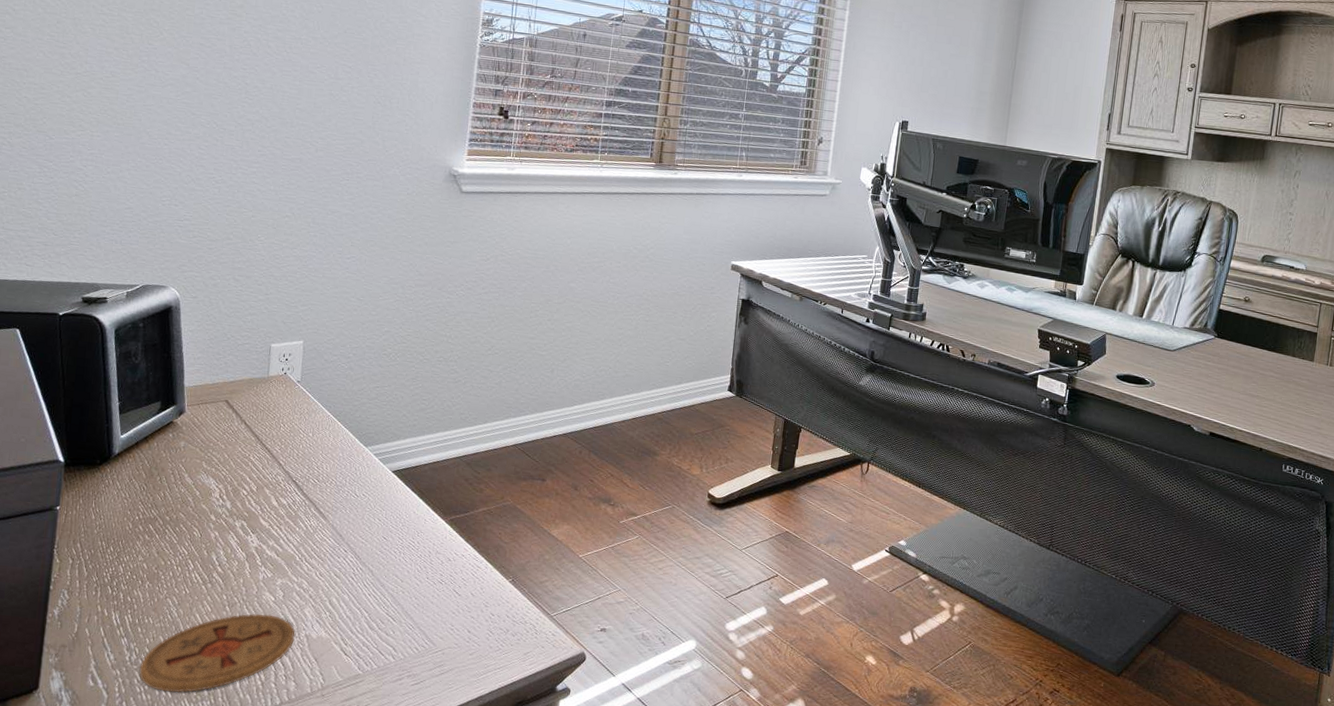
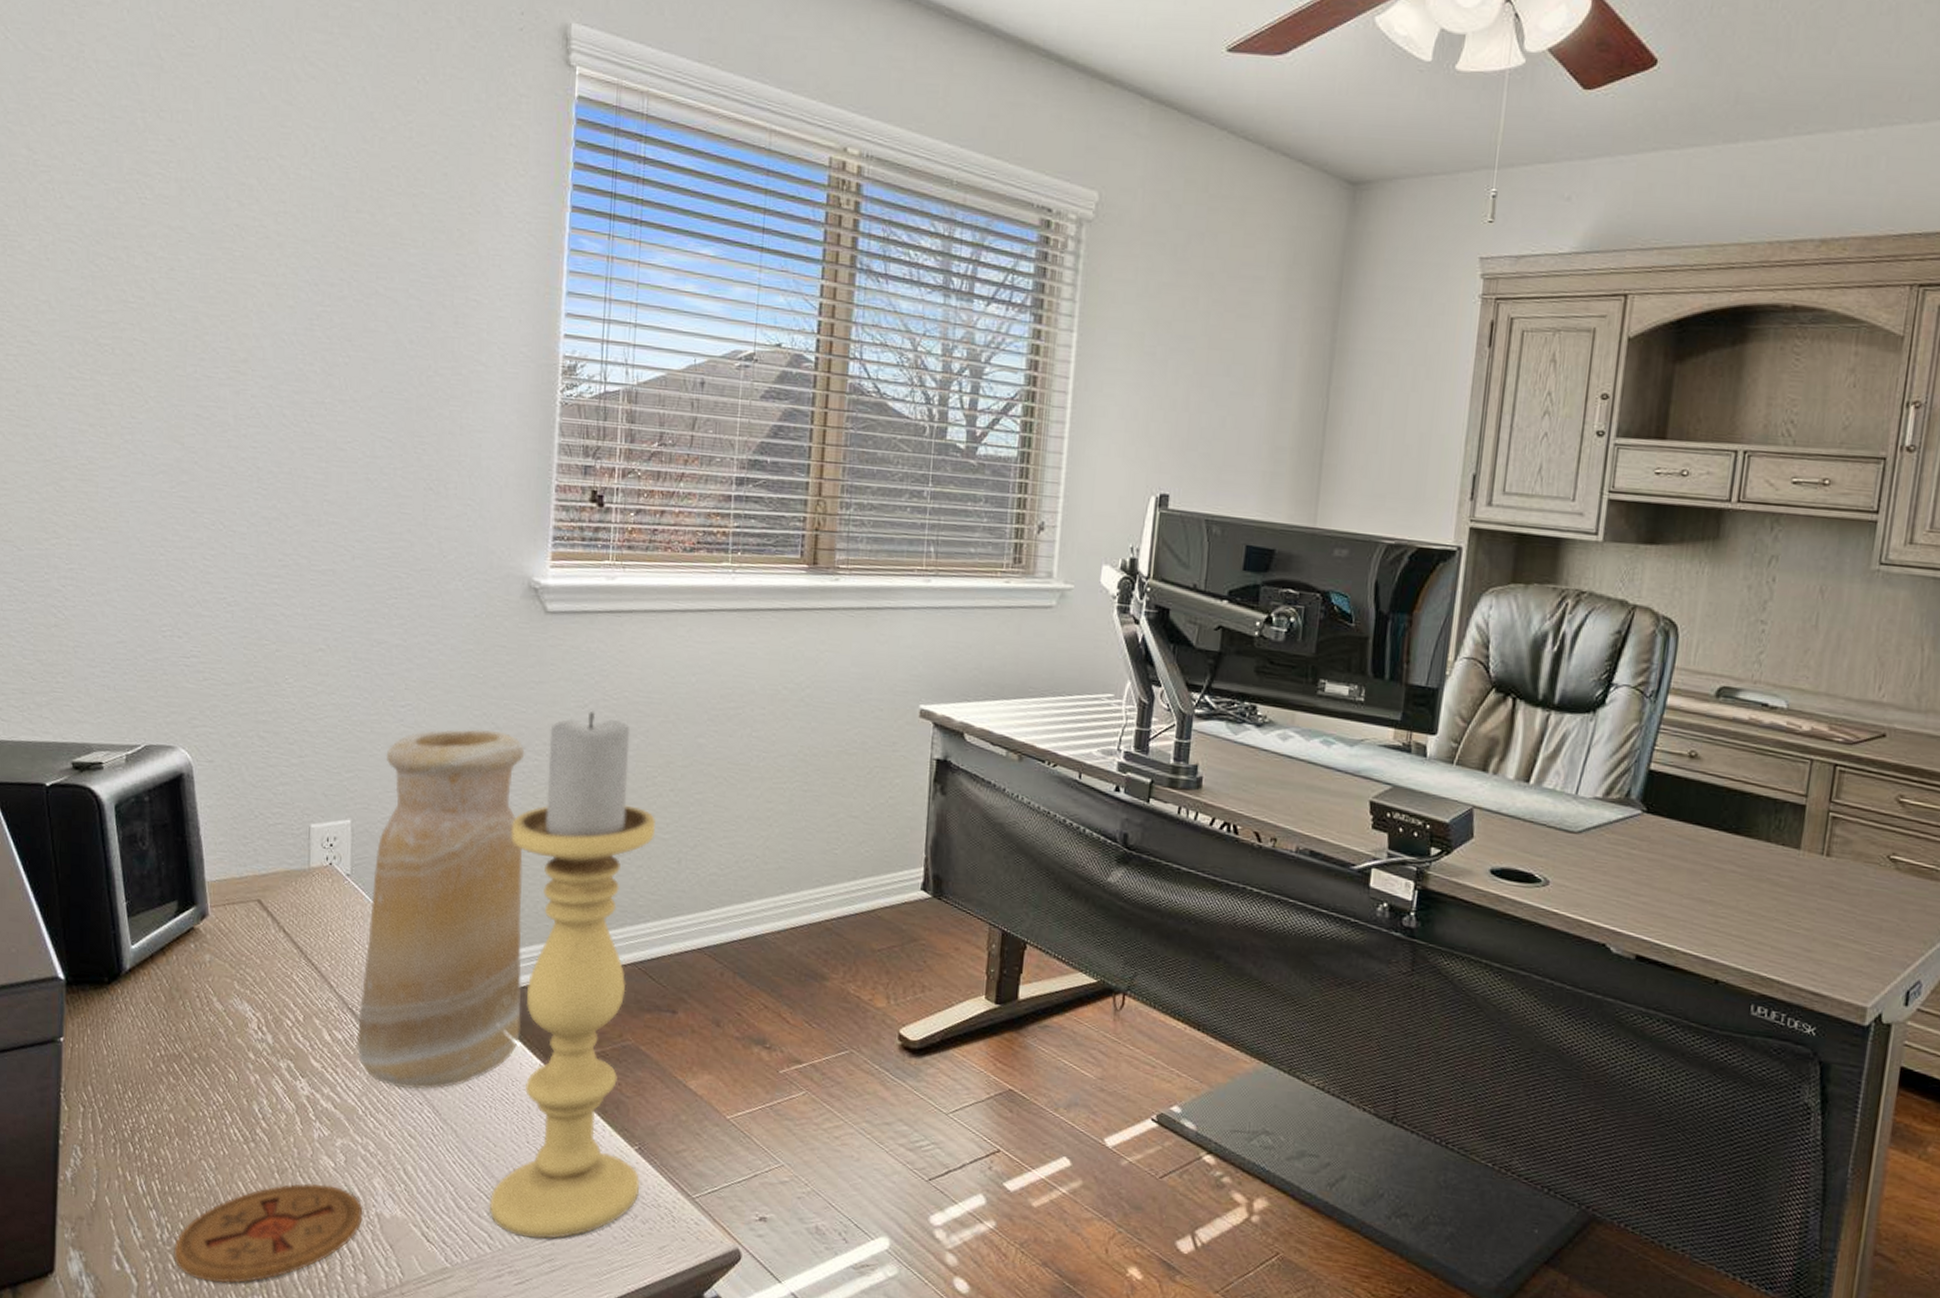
vase: none [297,275,441,541] -> present [356,728,525,1090]
candle holder: none [394,263,537,650] -> present [488,710,657,1239]

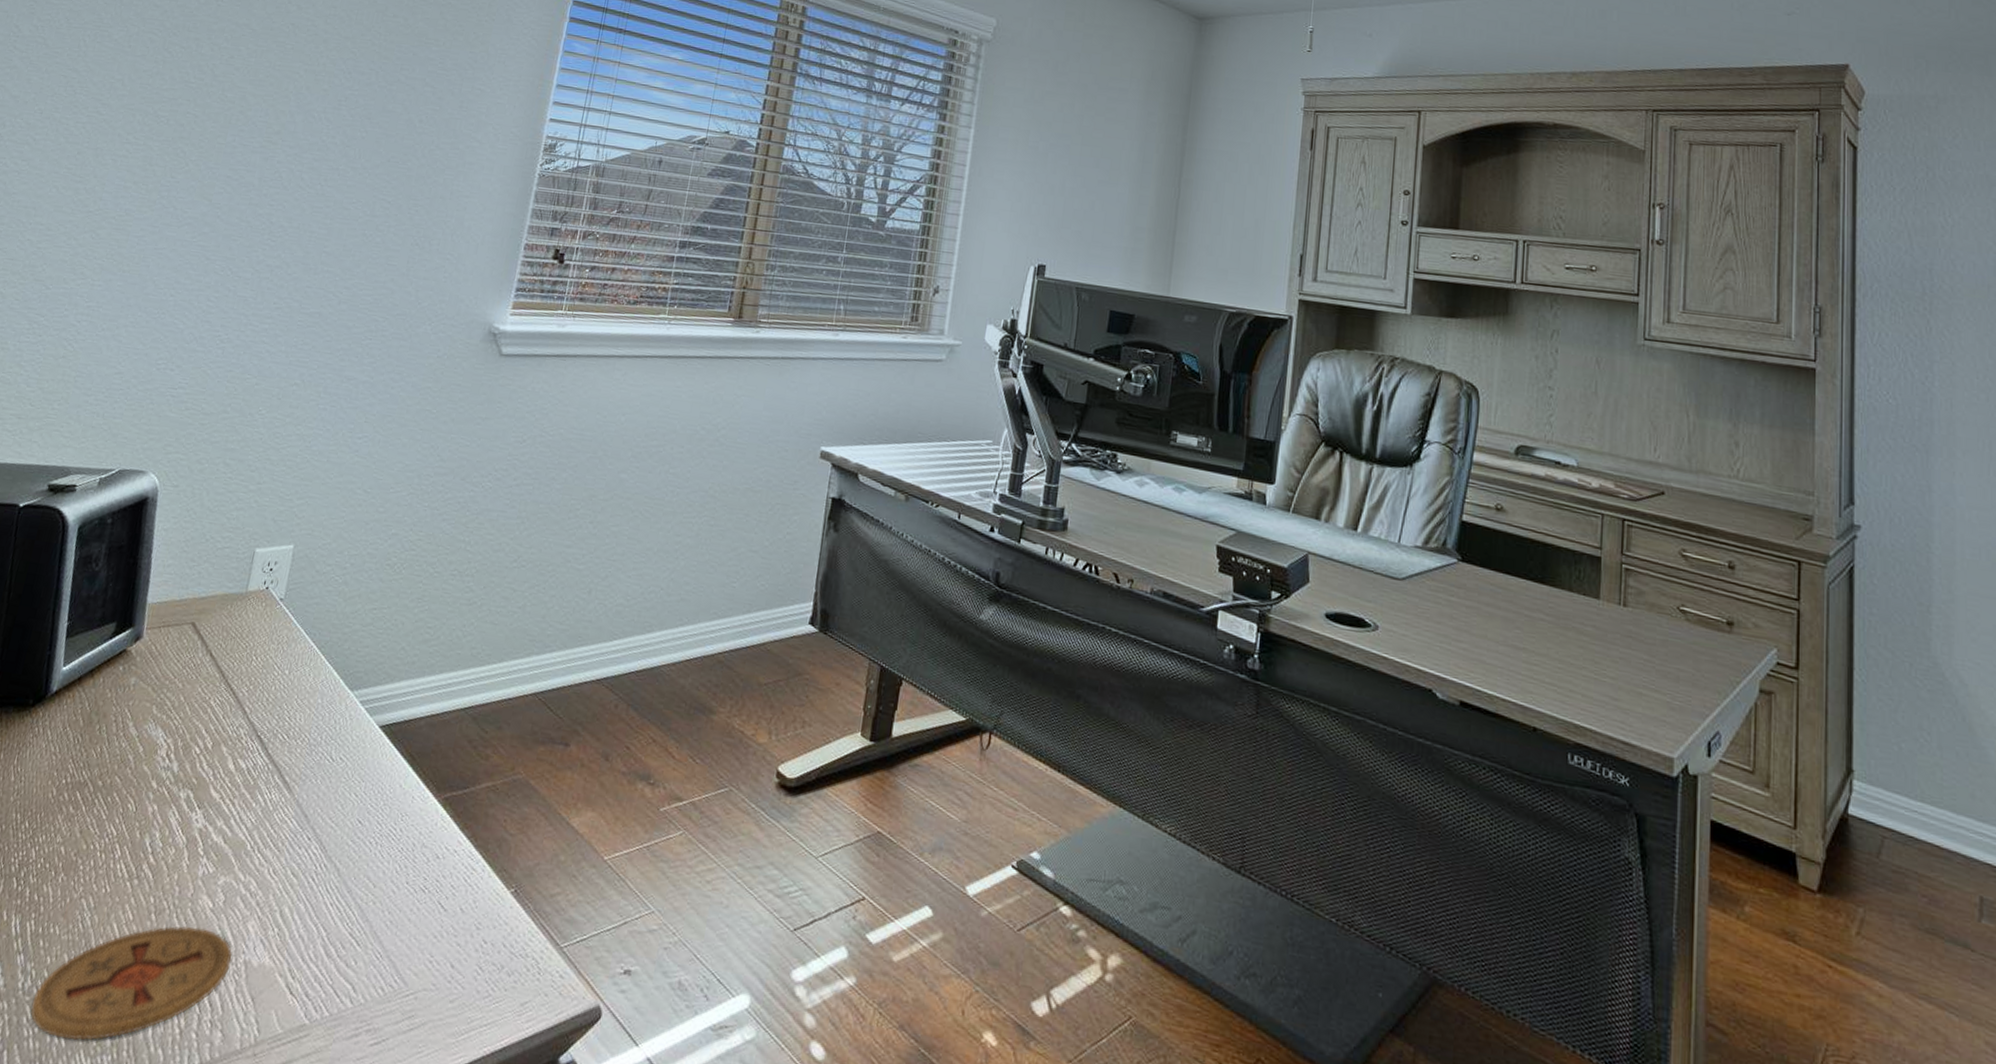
vase: present [356,728,525,1090] -> none [257,460,464,824]
candle holder: present [488,710,657,1239] -> none [357,445,574,992]

